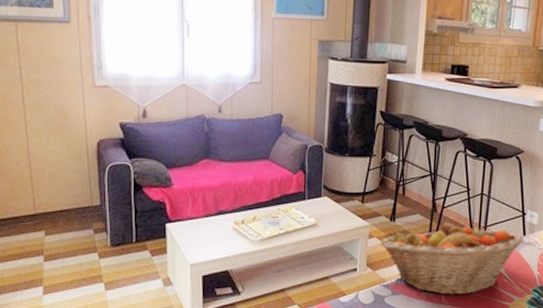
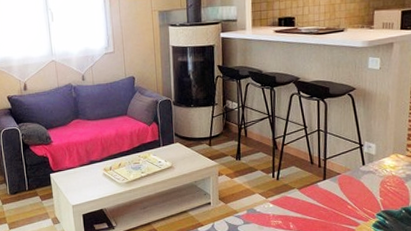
fruit basket: present [380,222,524,295] -> none [229,158,364,222]

